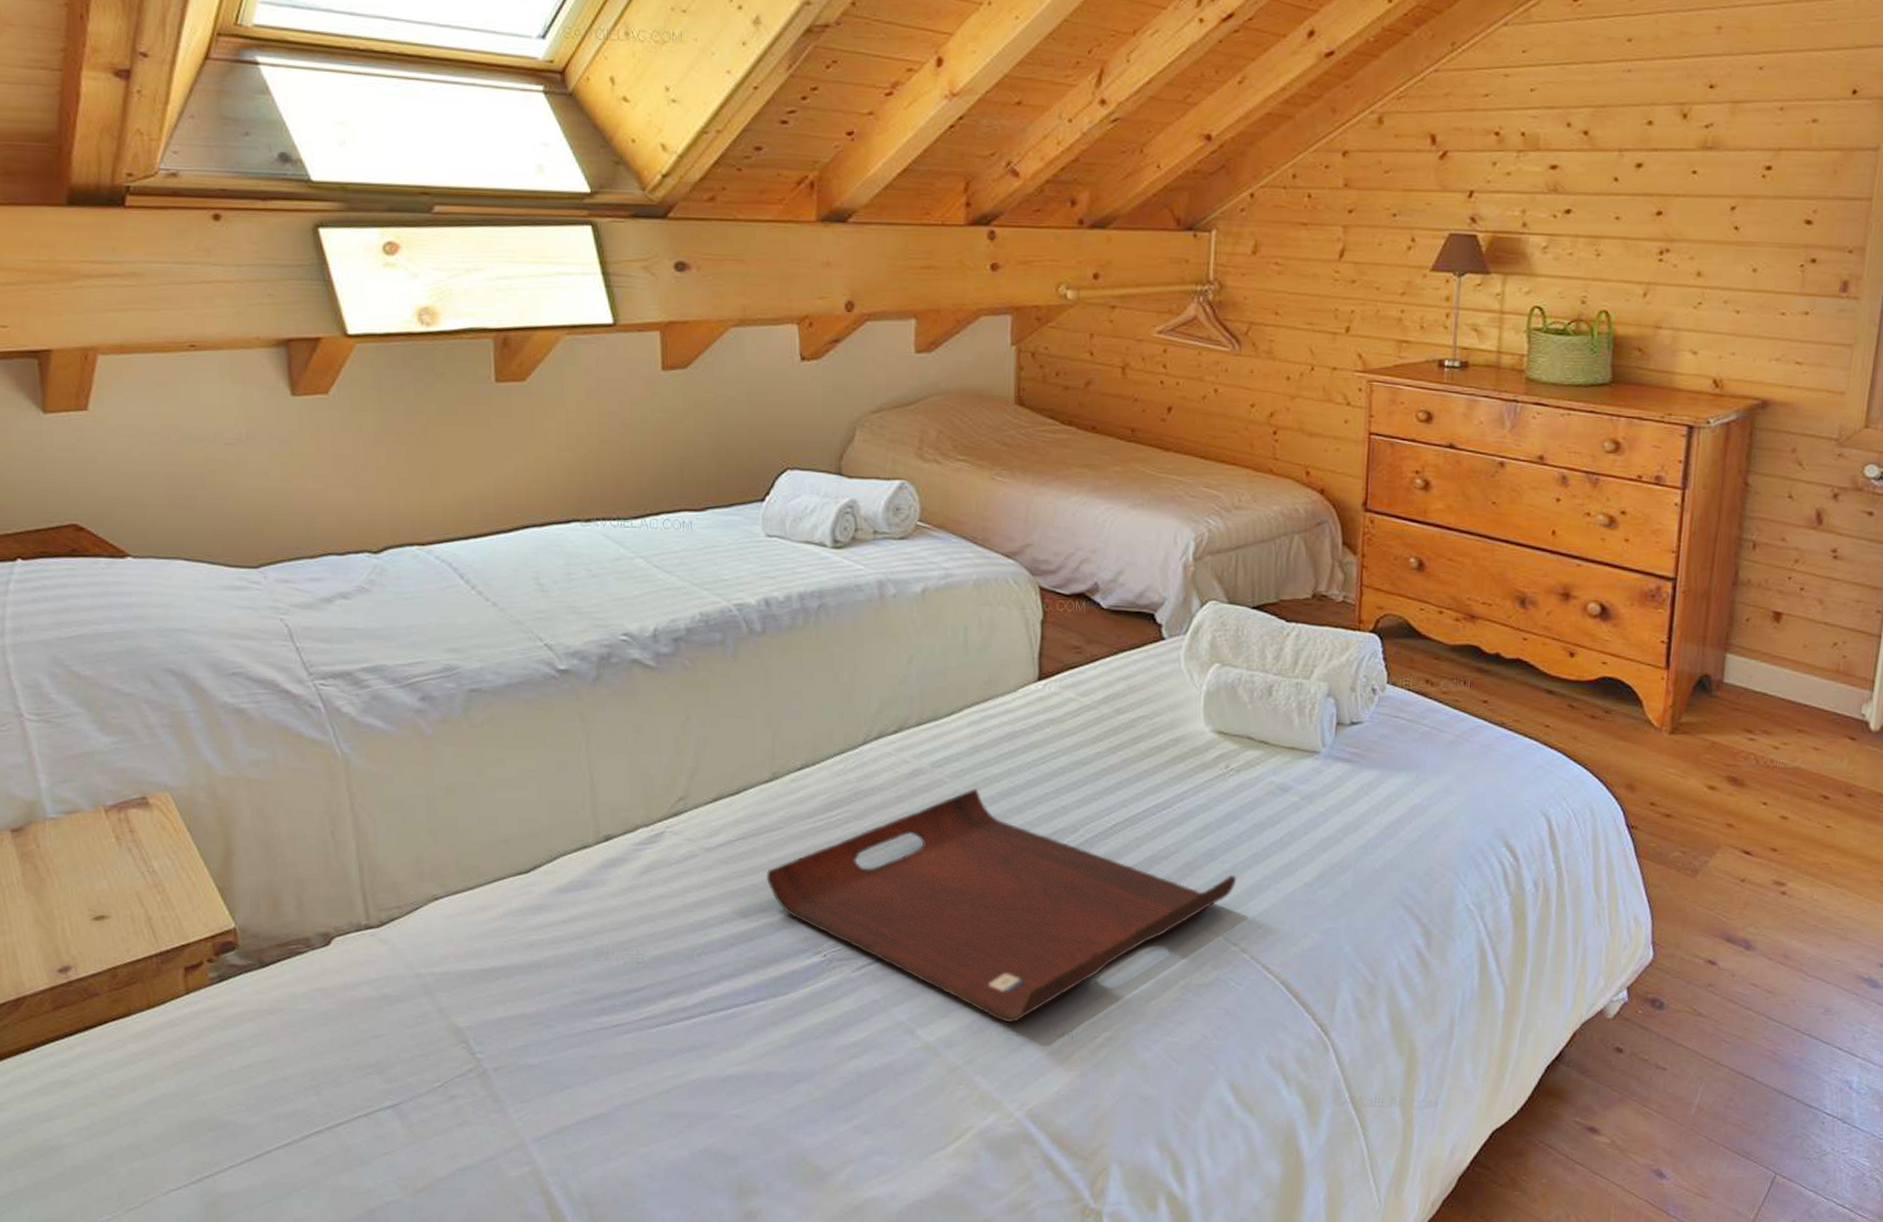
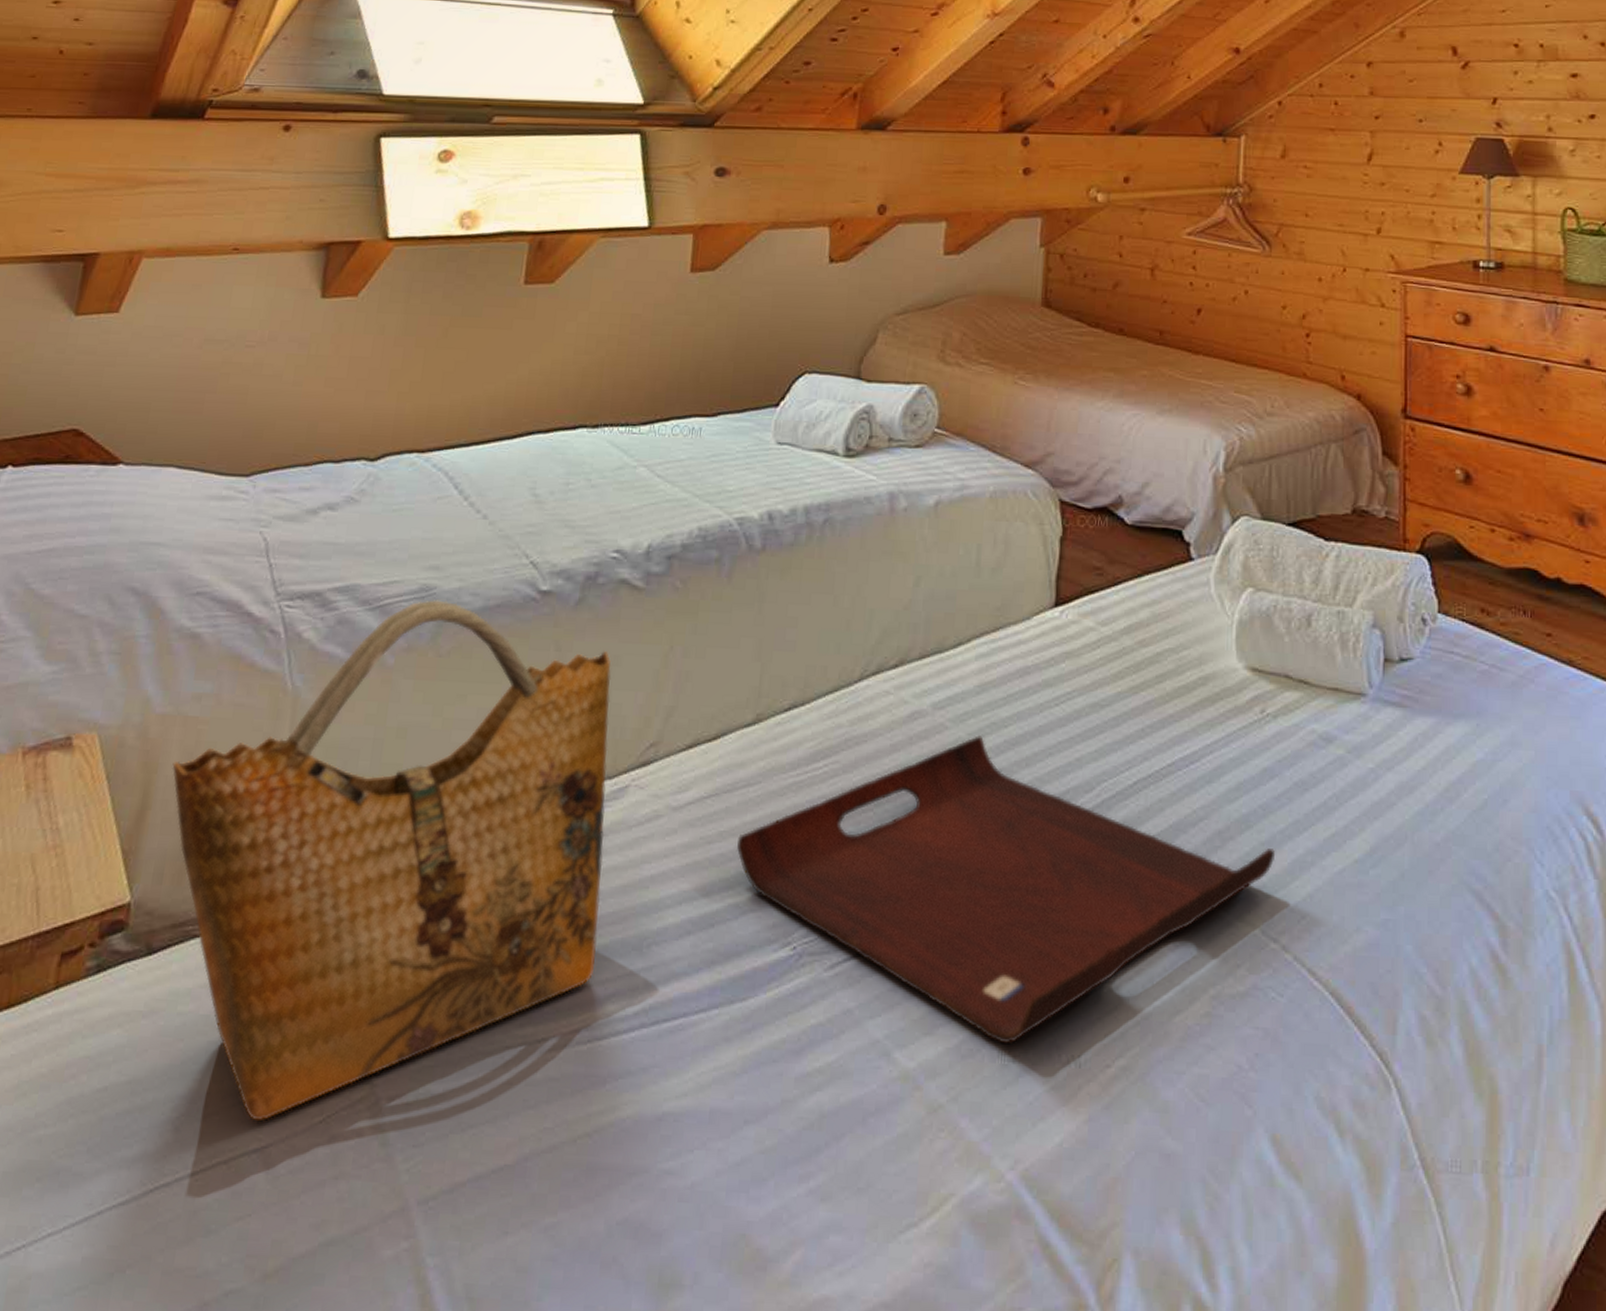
grocery bag: none [246,678,655,1087] -> present [172,600,611,1122]

